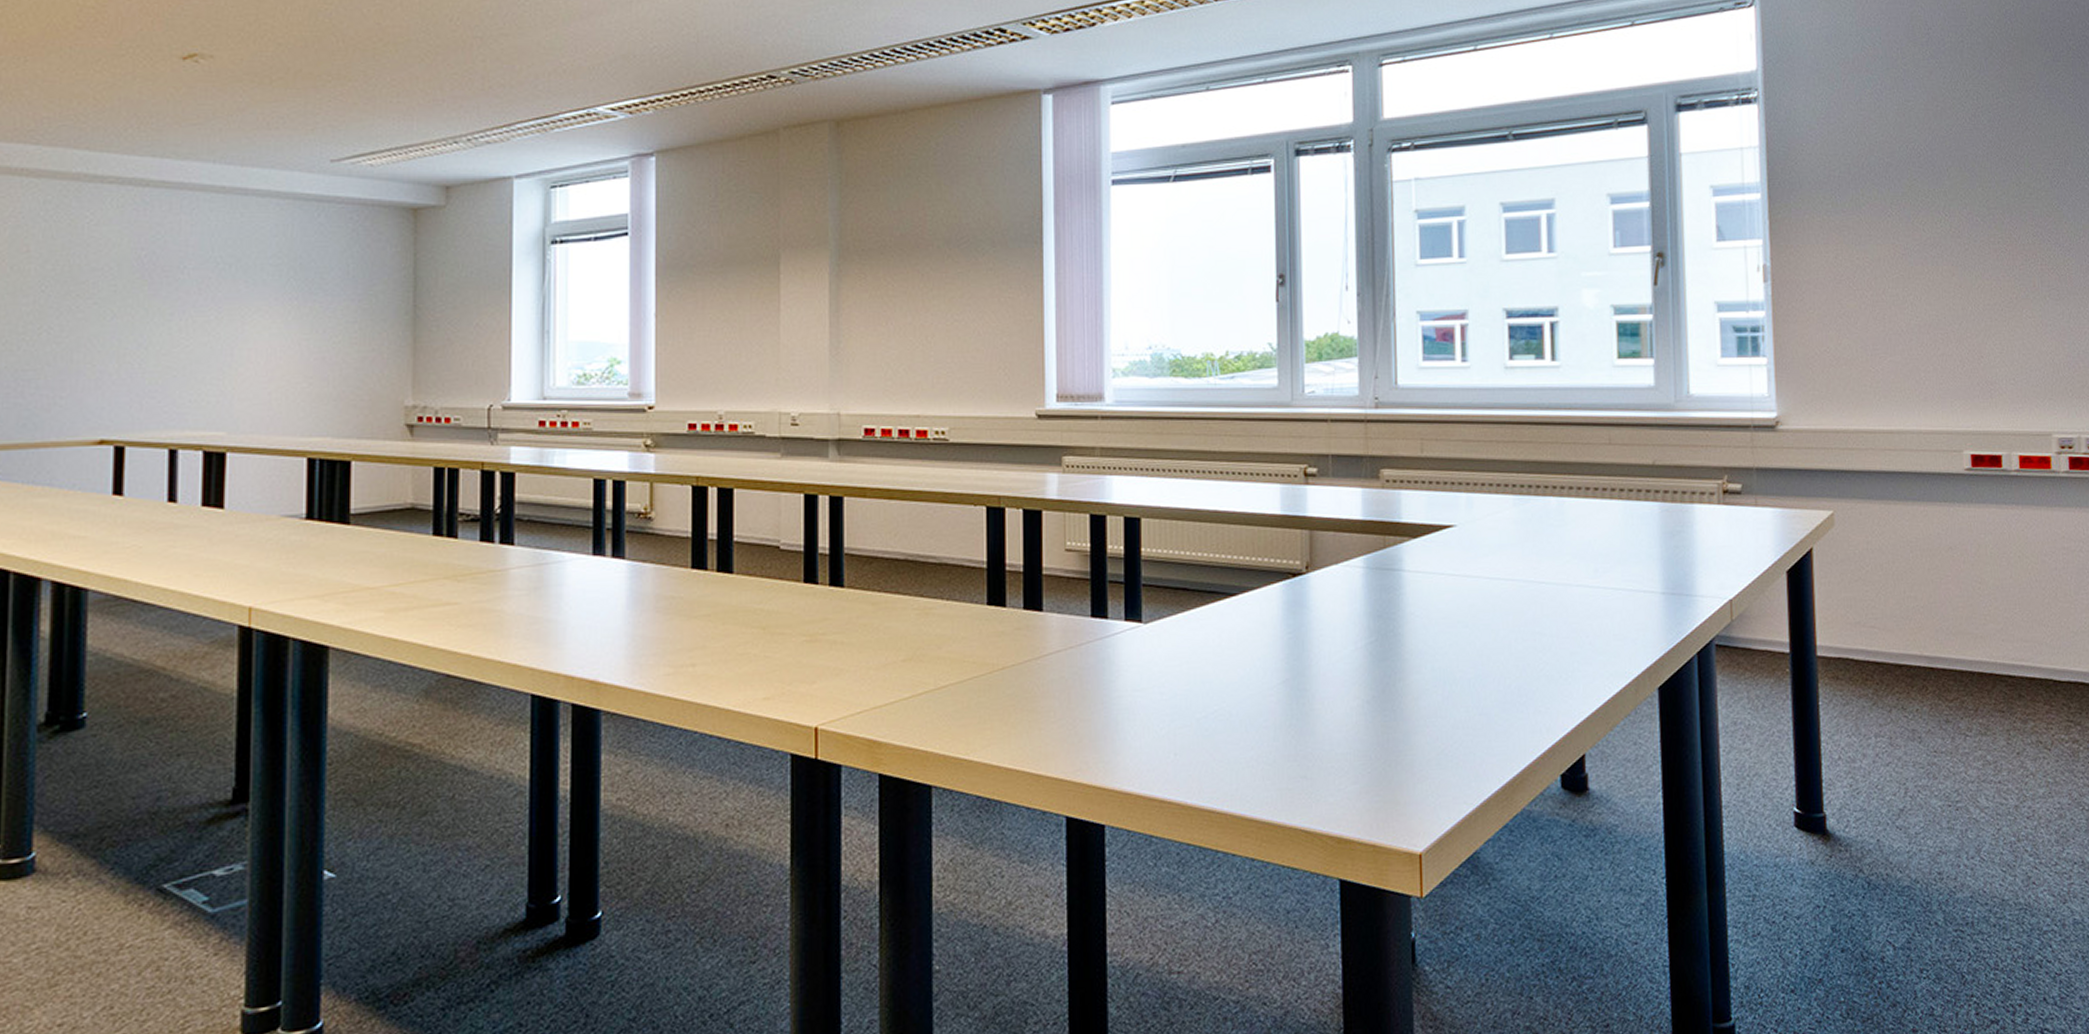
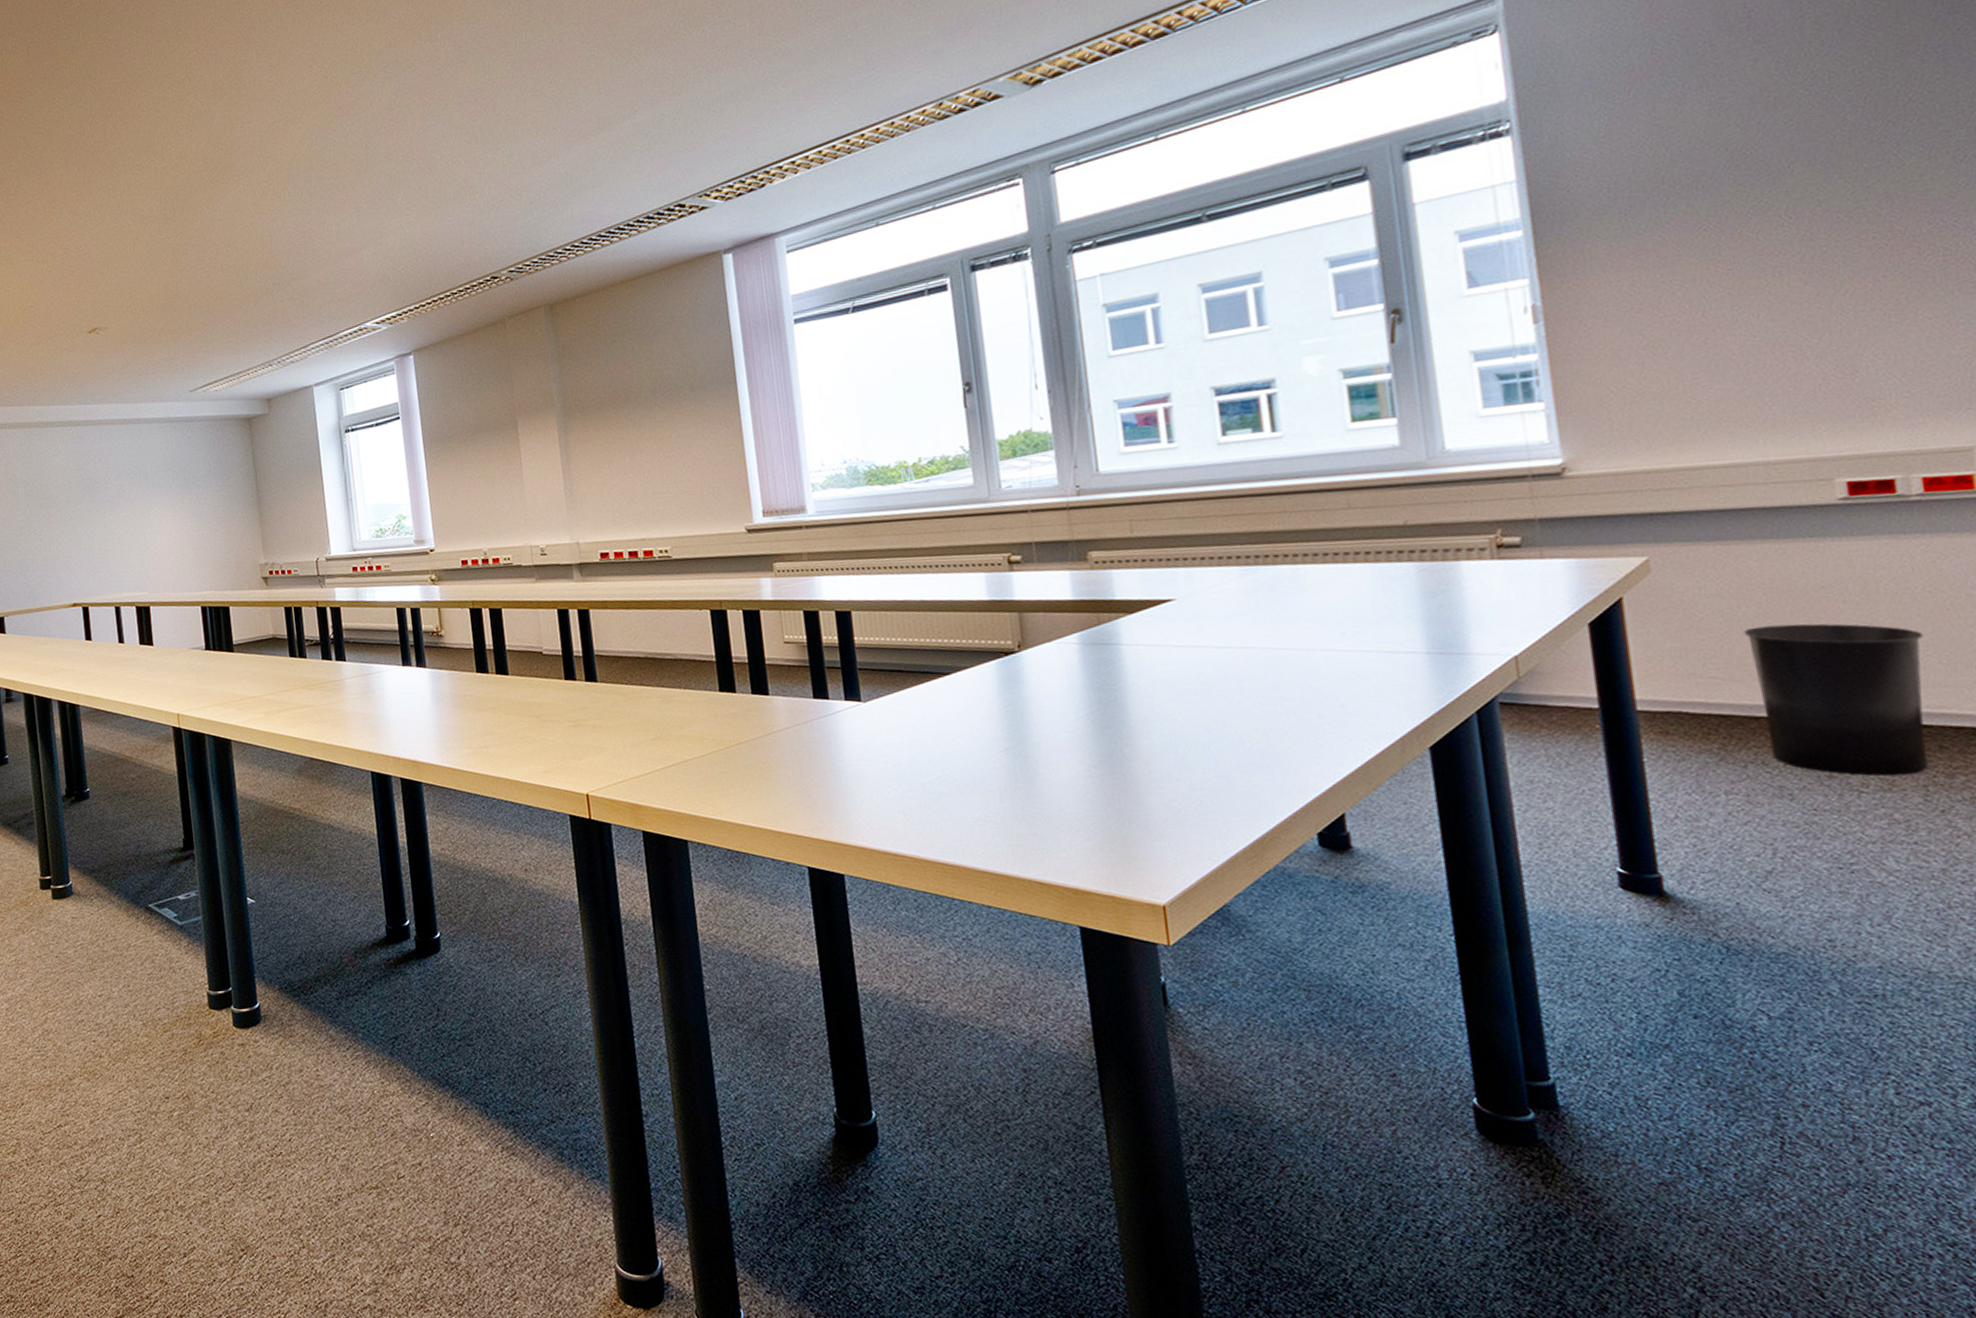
waste bin: none [1896,580,2013,721] -> present [1743,623,1928,776]

